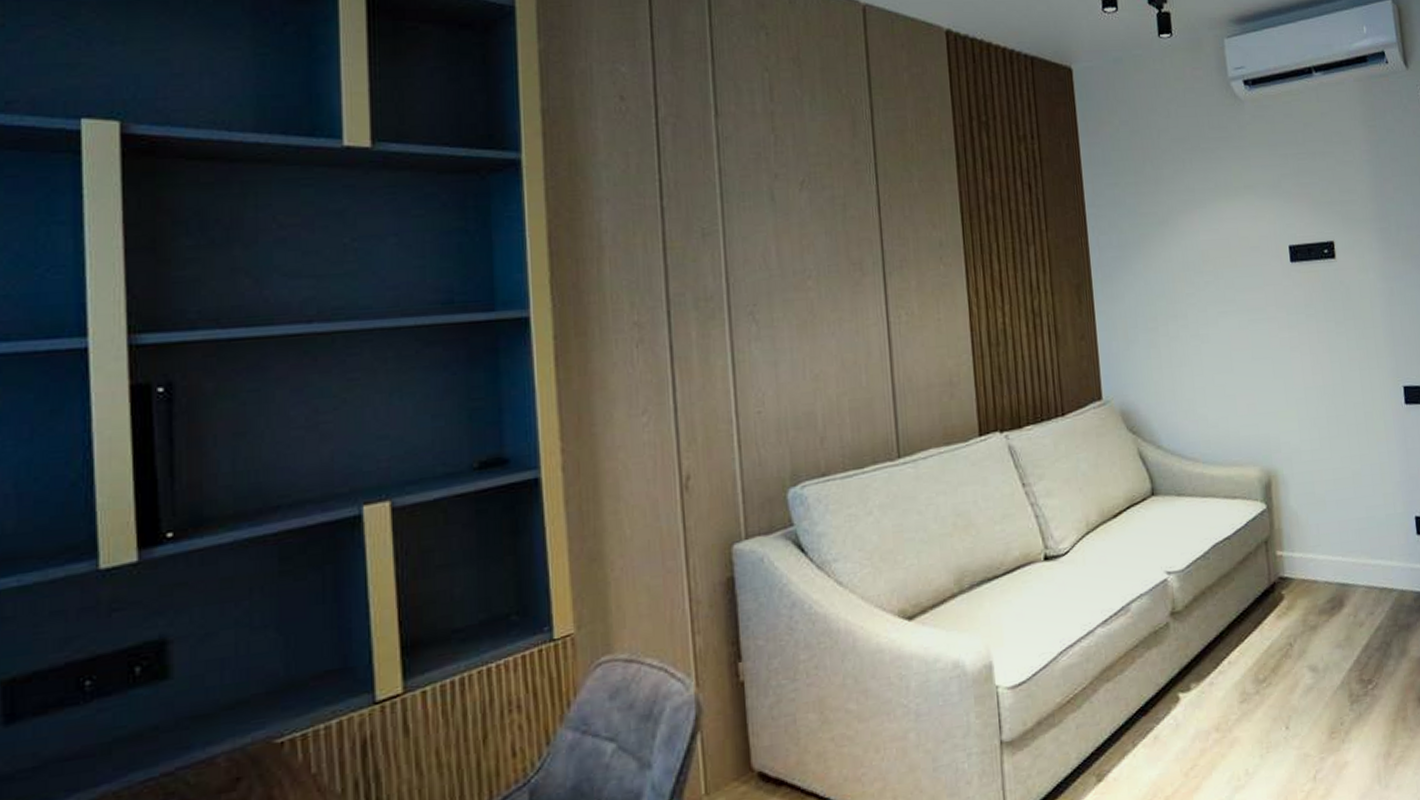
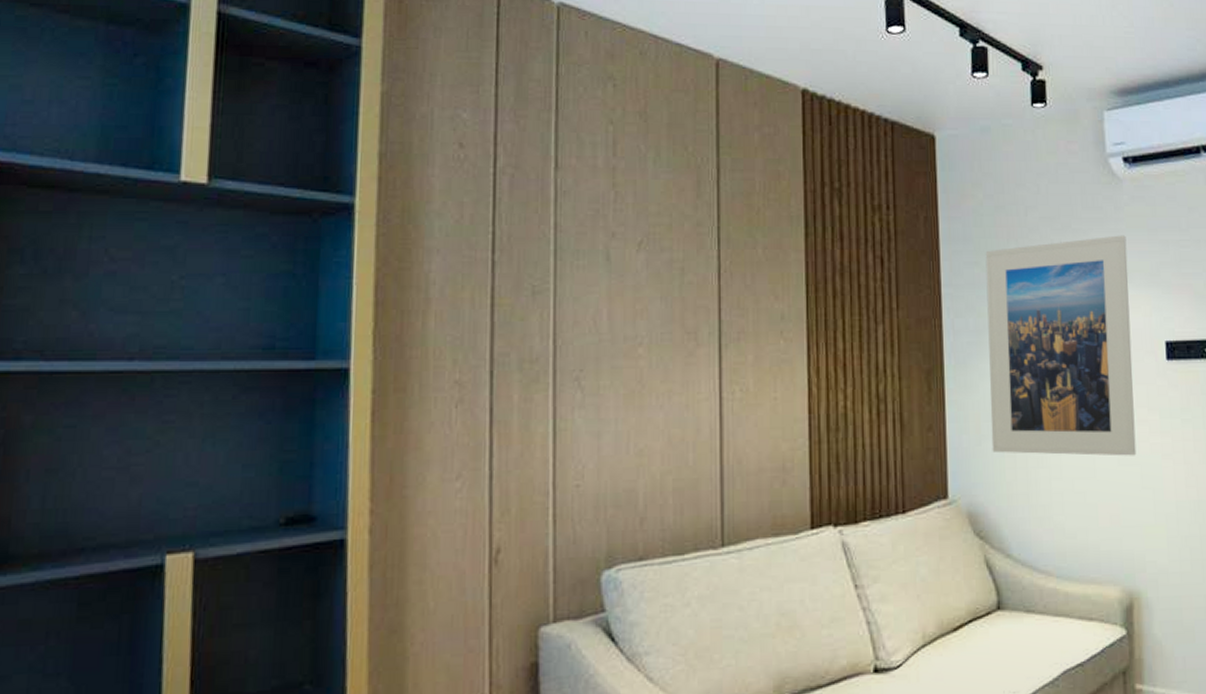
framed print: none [1123,151,1268,356] -> present [985,235,1137,456]

